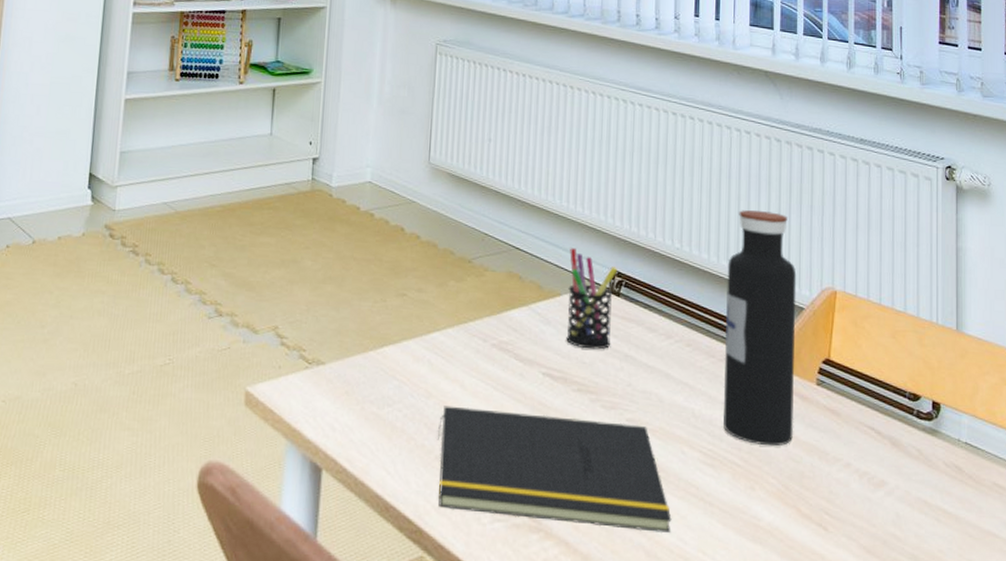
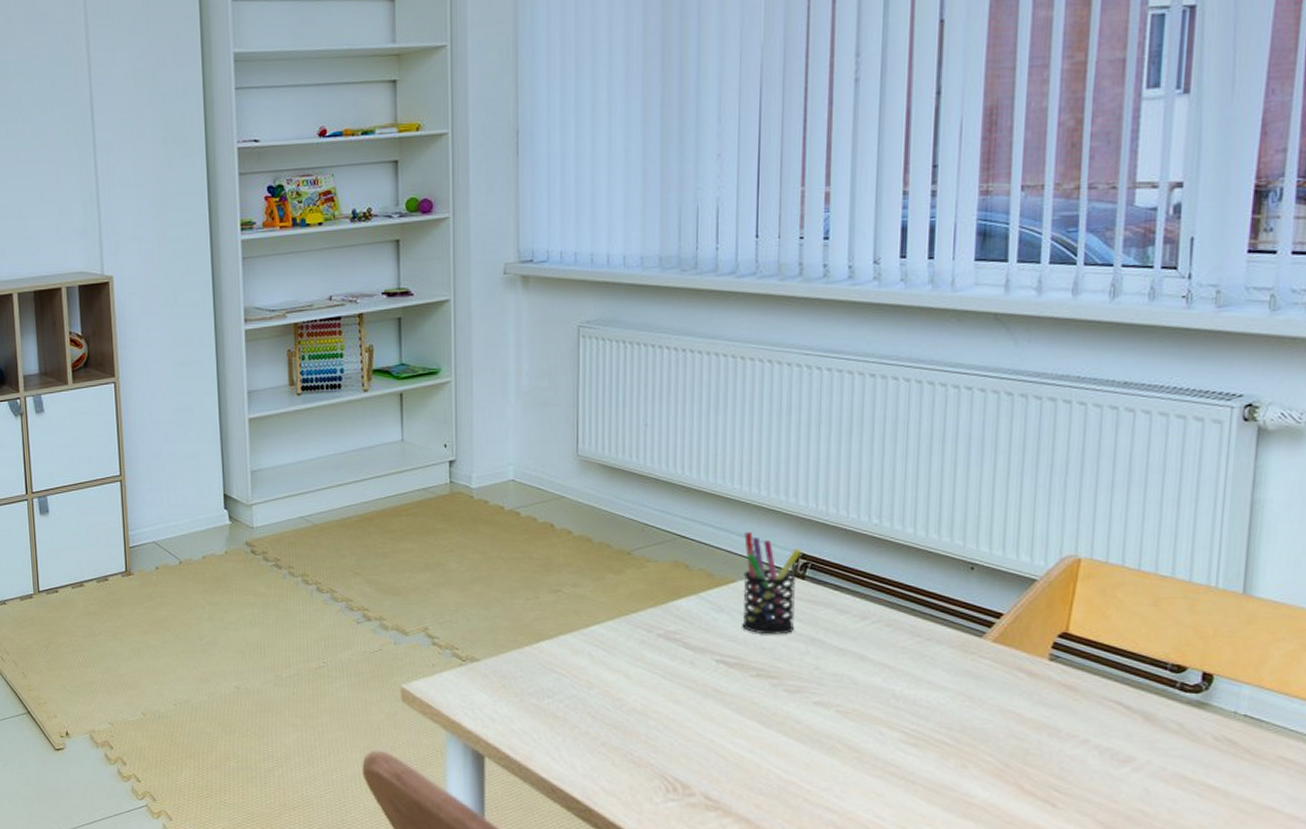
notepad: present [438,405,672,534] -> none [603,695,867,811]
water bottle: present [723,210,797,446] -> none [930,476,1028,725]

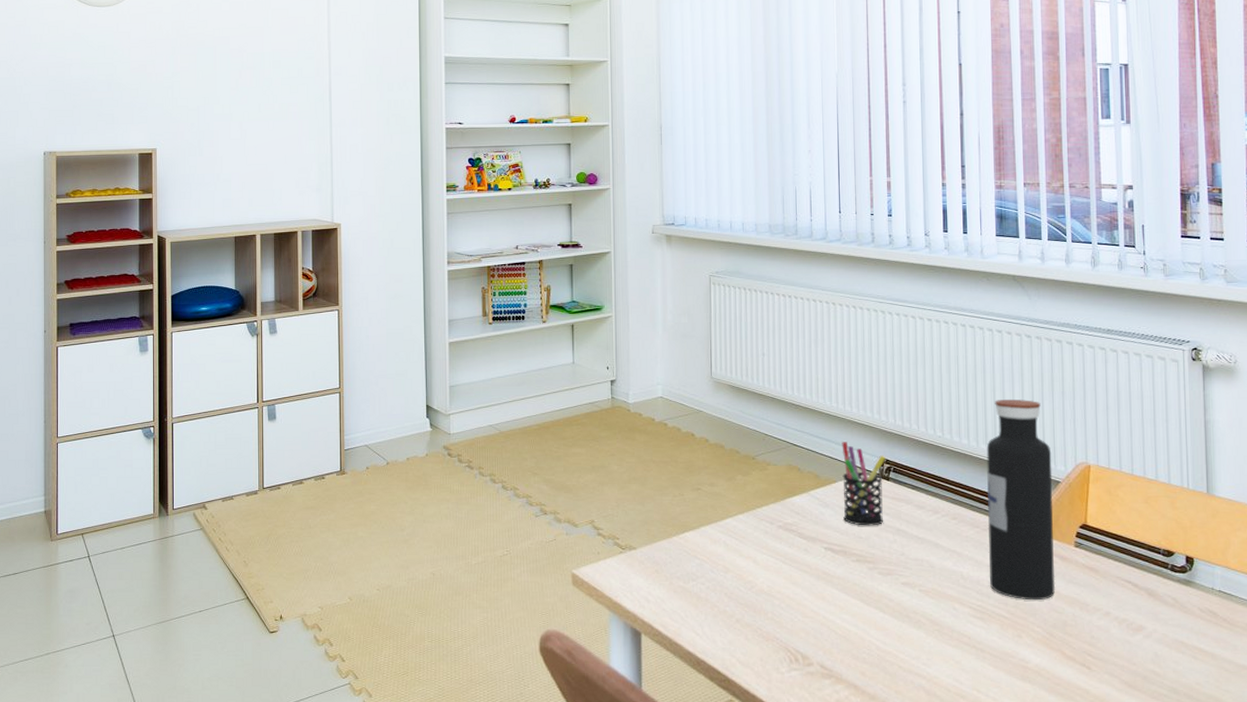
water bottle: none [930,476,1028,725] -> present [986,400,1056,601]

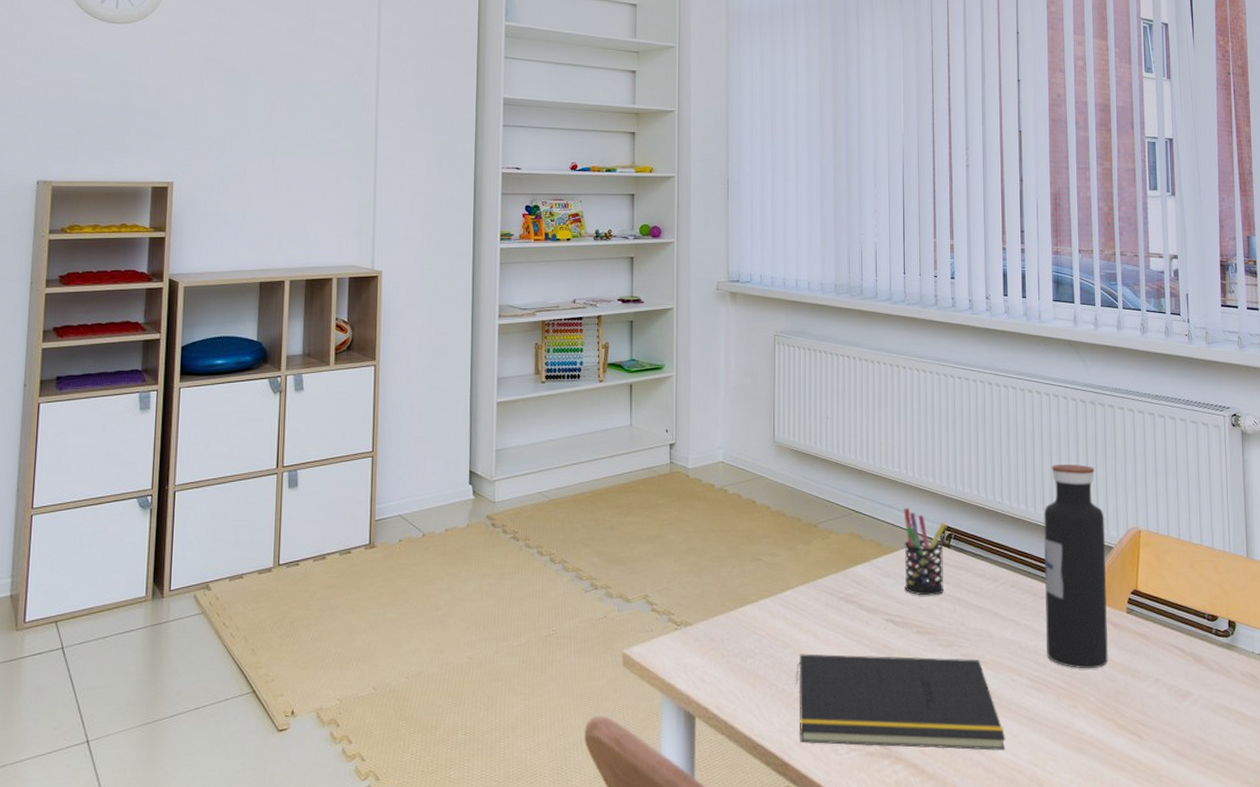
notepad: none [737,578,948,676] -> present [796,653,1006,751]

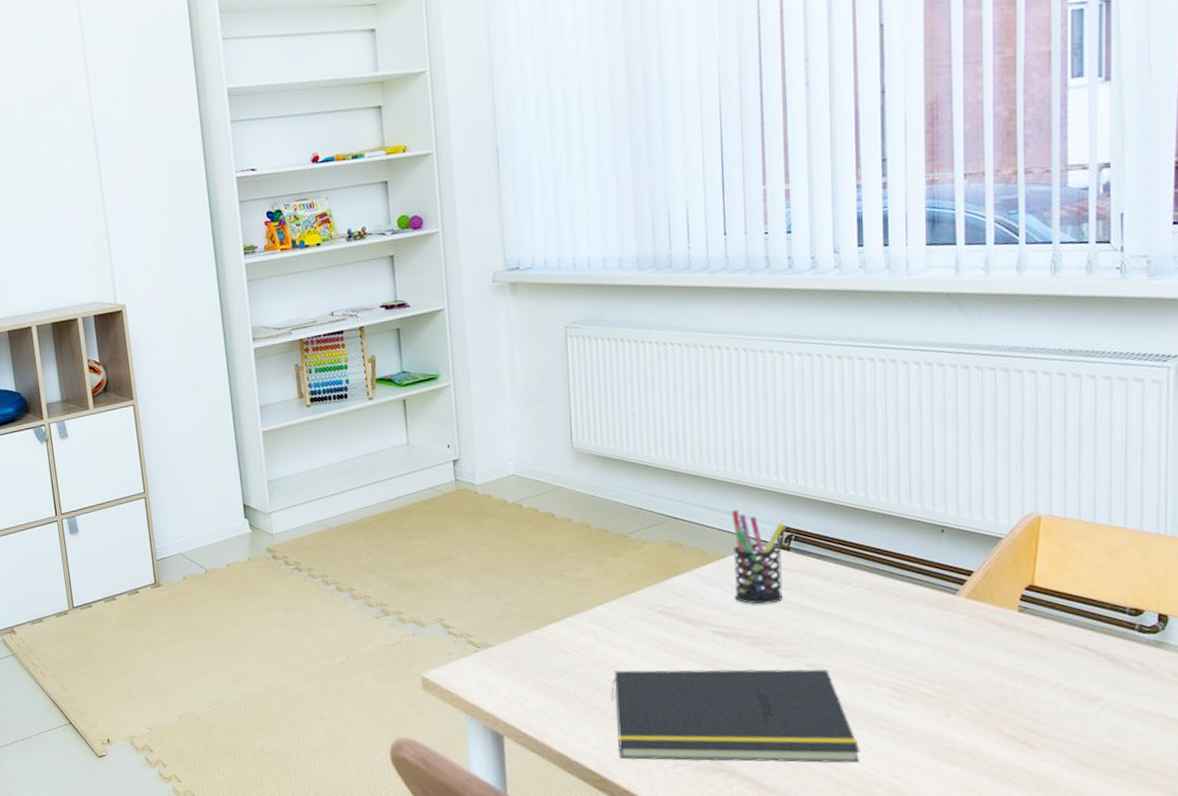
water bottle: present [1044,465,1109,669] -> none [910,444,993,675]

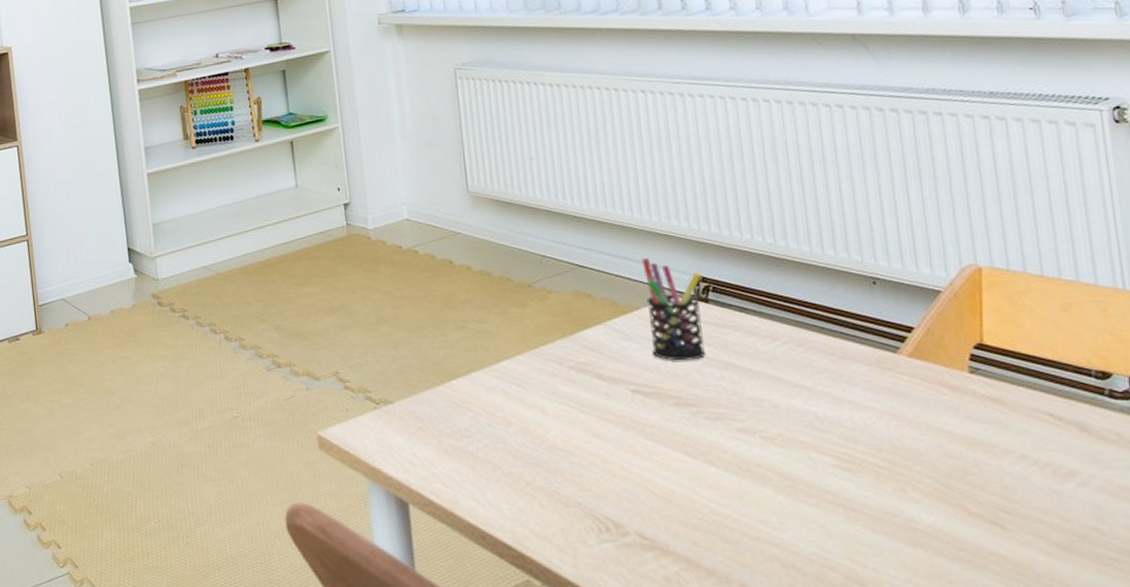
notepad: present [611,668,861,764] -> none [524,431,809,544]

